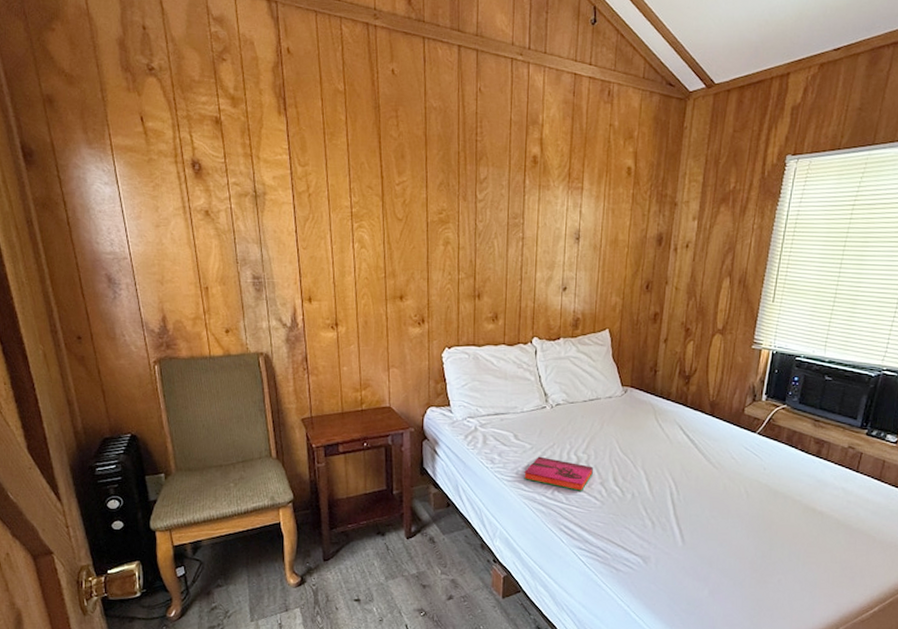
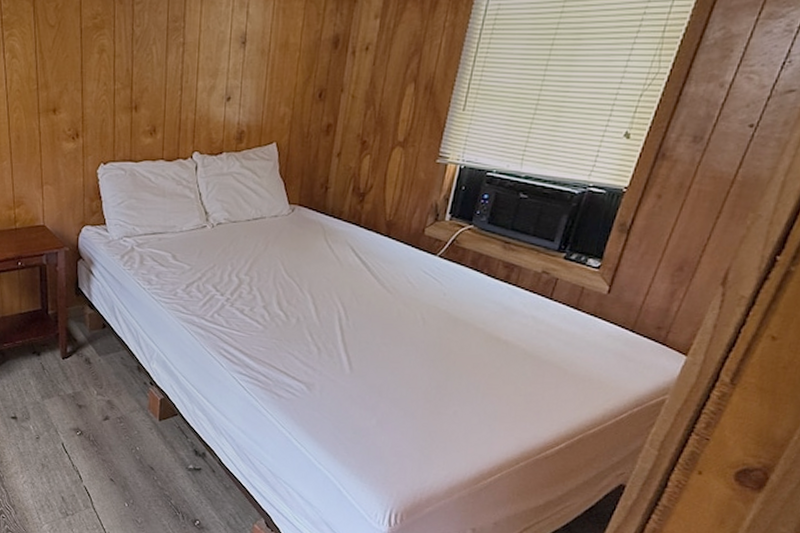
hardback book: present [524,456,593,491] -> none [182,278,256,315]

